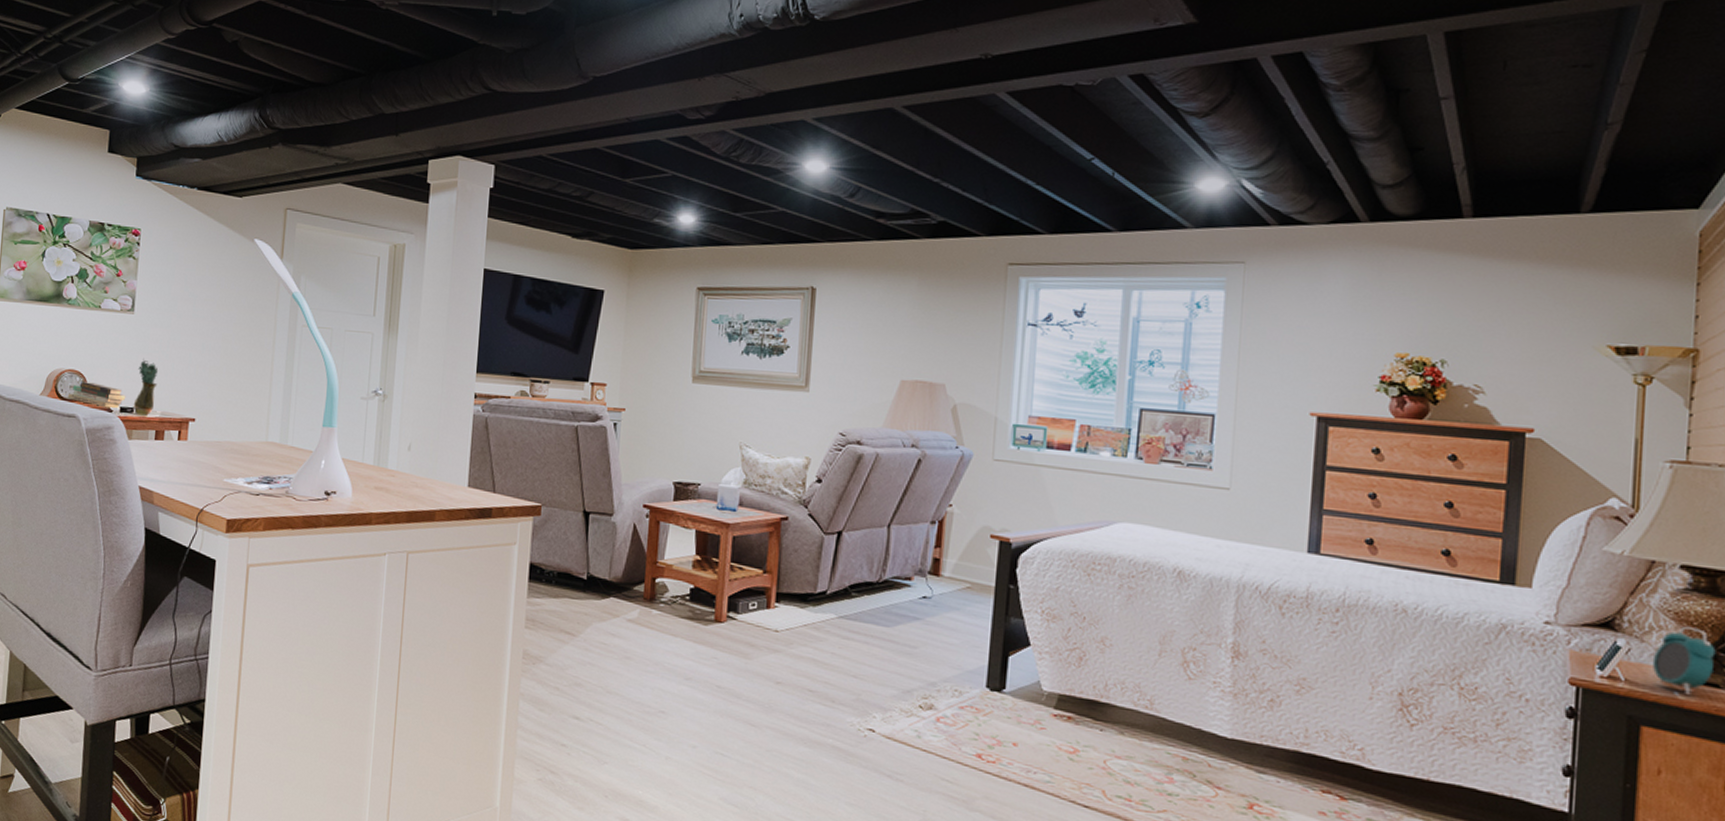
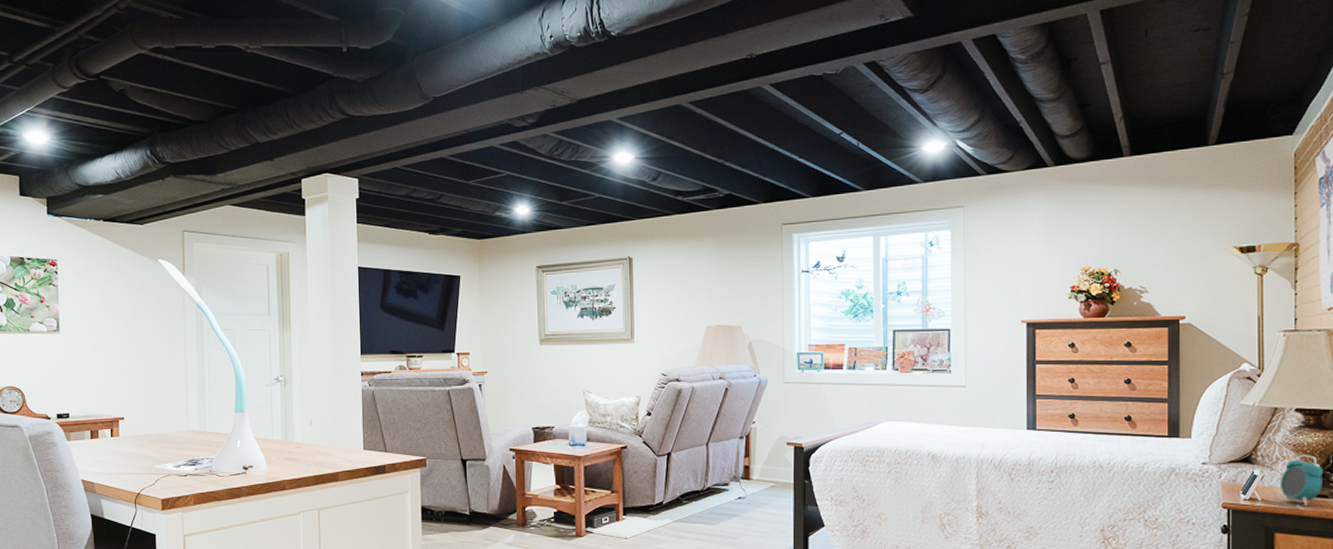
books: present [67,382,126,409] -> none [9,396,61,416]
vase: present [133,359,159,417] -> none [68,371,88,420]

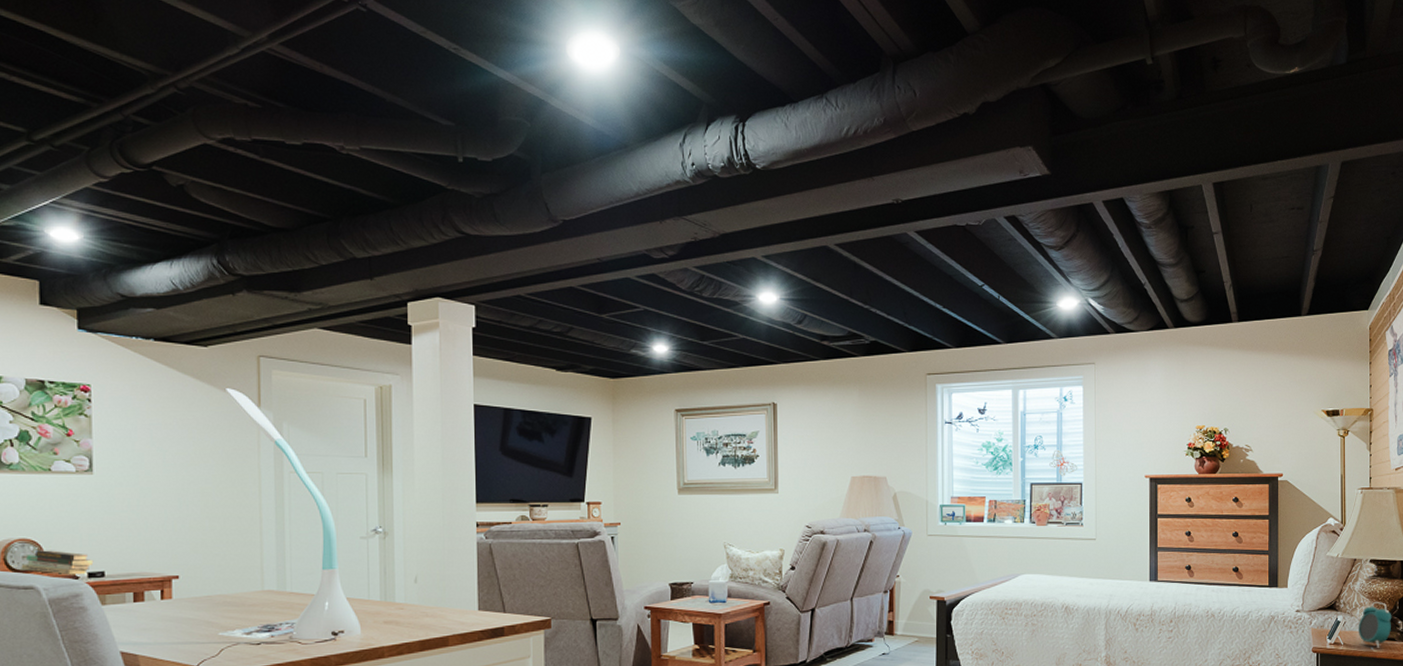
books: none [9,396,61,416] -> present [21,550,94,576]

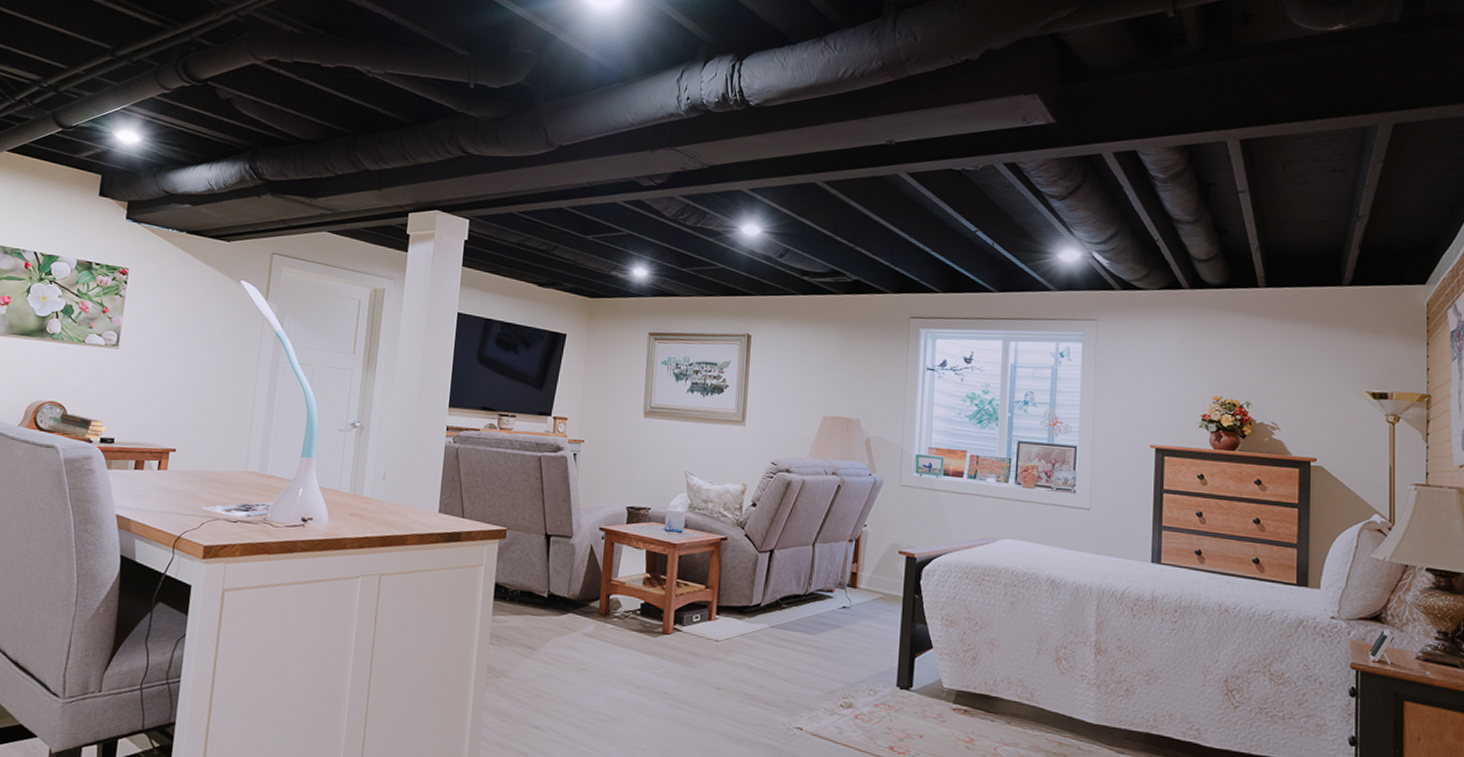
alarm clock: present [1358,601,1392,649] -> none [1409,617,1455,675]

